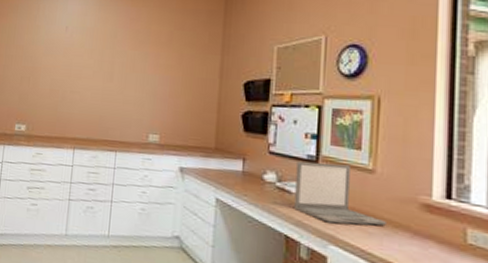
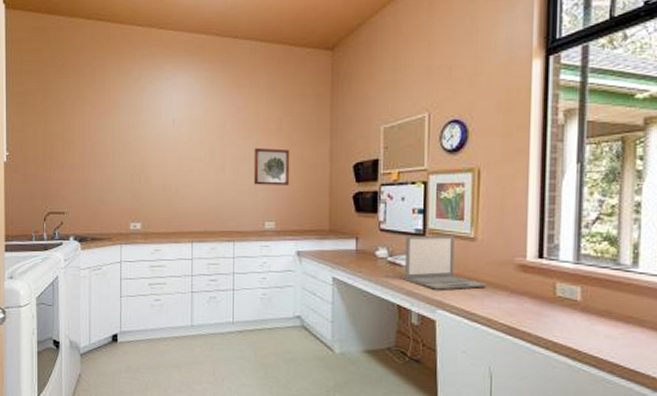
wall art: none [140,59,180,99] -> present [253,147,290,185]

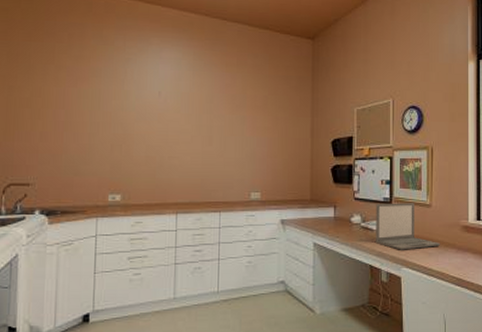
wall art: present [253,147,290,185] -> none [240,122,275,158]

